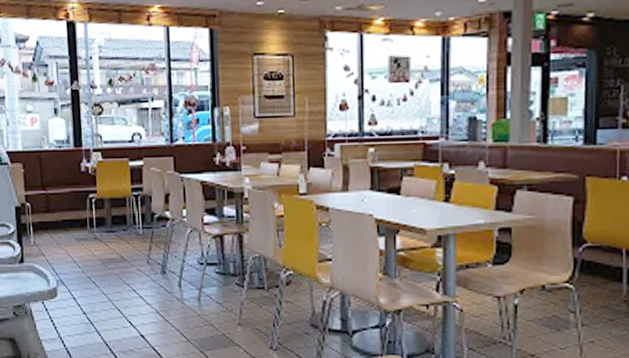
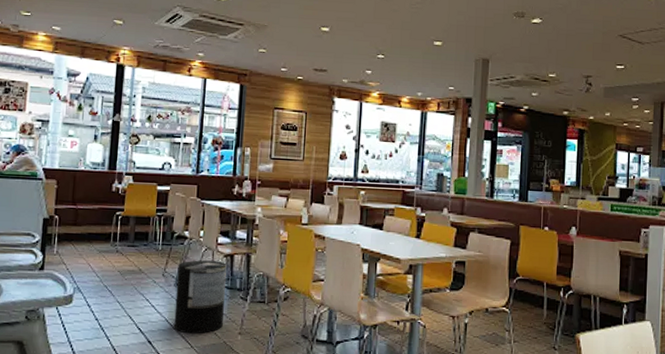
trash can: none [162,243,219,326] -> present [174,260,227,334]

